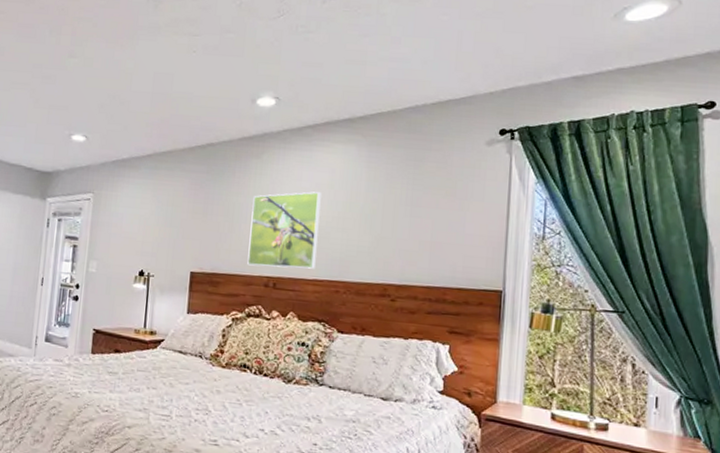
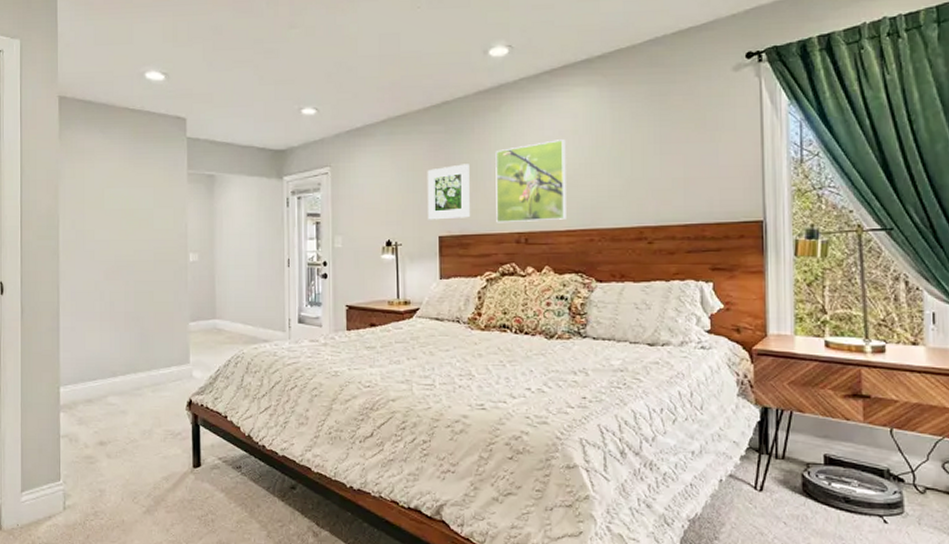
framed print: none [181,204,227,258] -> present [427,164,470,220]

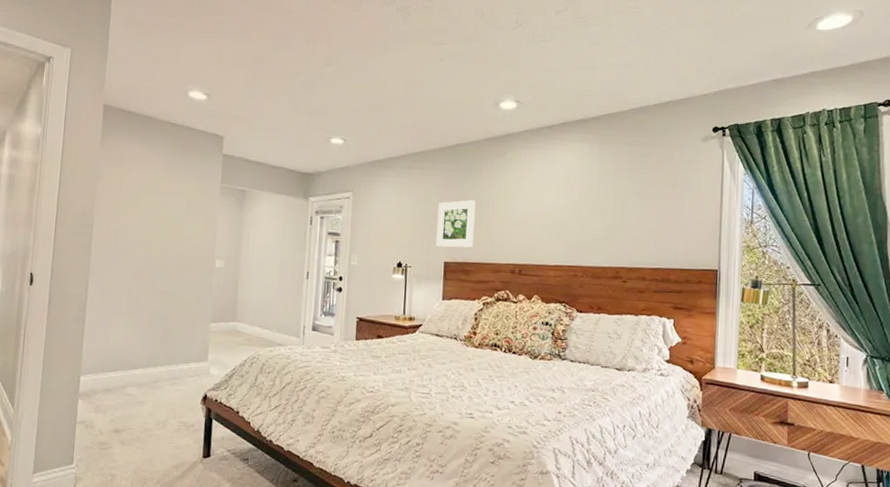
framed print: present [495,139,566,223] -> none [495,186,560,256]

